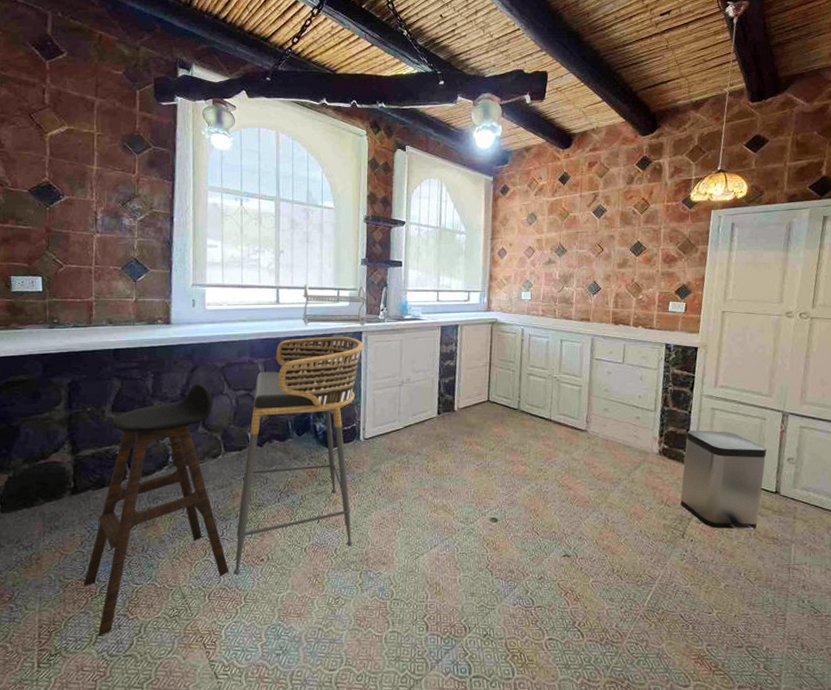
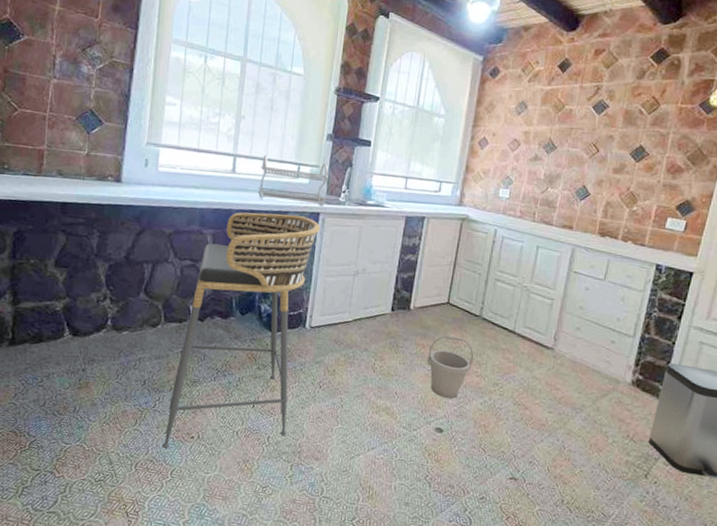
bar stool: present [83,383,229,637] -> none [13,248,158,490]
bucket: none [476,430,517,489] -> present [427,335,474,399]

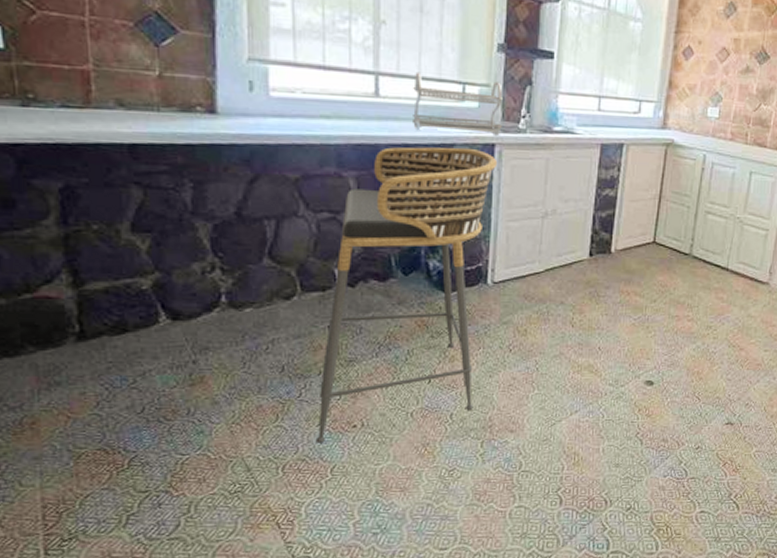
bucket: present [427,335,474,399] -> none [633,279,684,347]

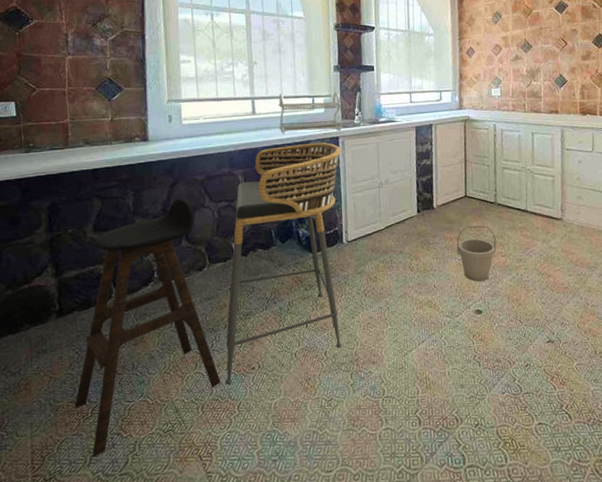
bar stool: none [103,200,310,517] -> present [74,197,221,458]
bucket: none [633,279,684,347] -> present [456,224,497,282]

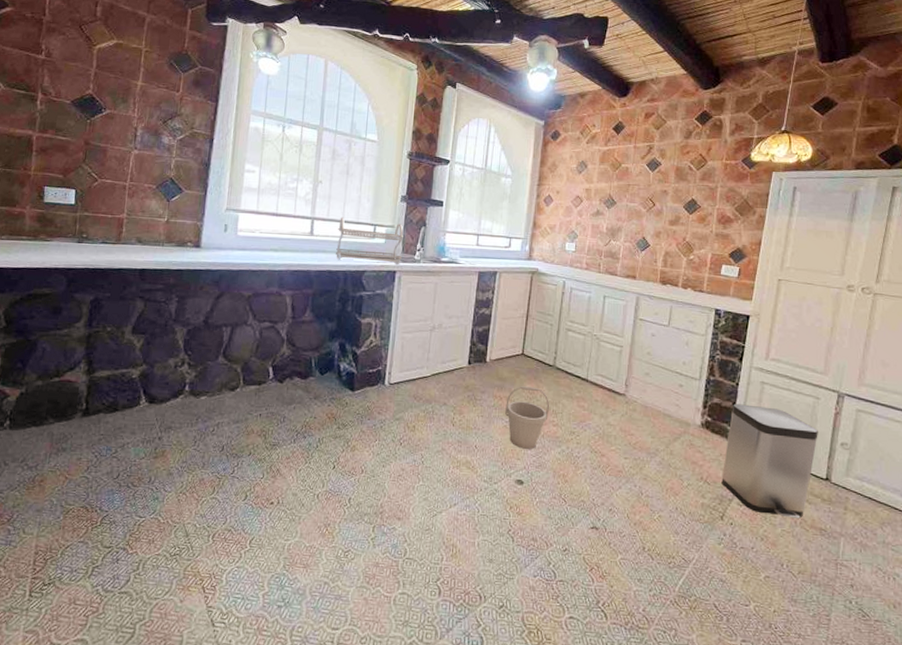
bar stool: present [74,197,221,458] -> none [84,311,237,569]
bar stool: present [225,142,342,385] -> none [240,273,398,516]

